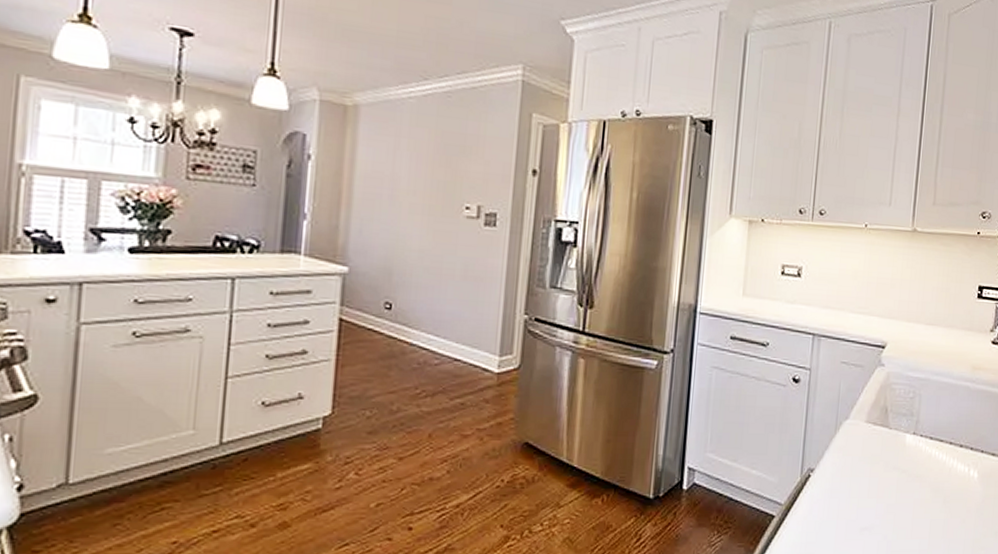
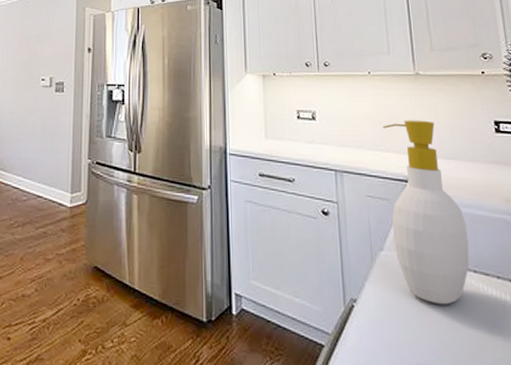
soap bottle: none [860,281,932,471] -> present [383,120,470,305]

